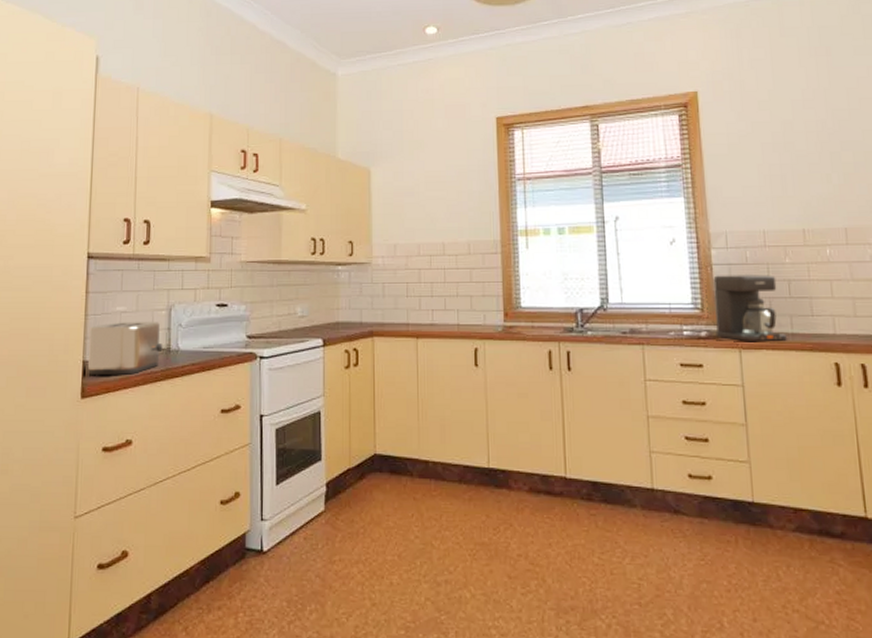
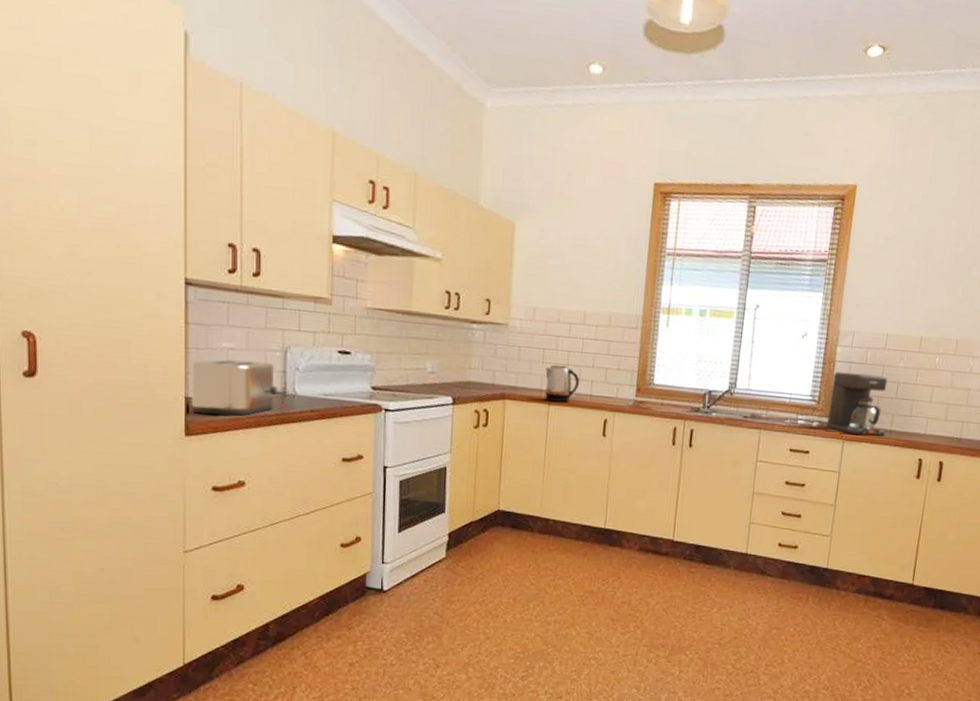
kettle: none [411,297,446,334] -> present [545,364,580,402]

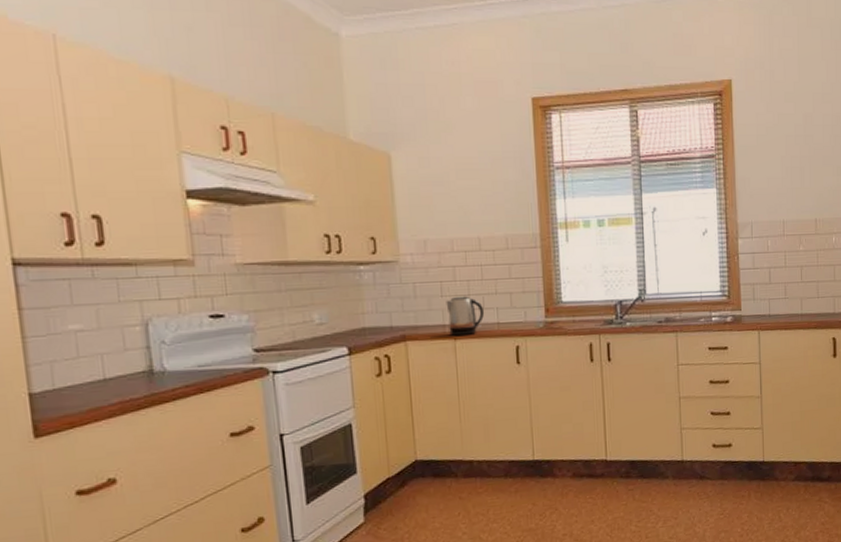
toaster: present [191,359,278,416] -> none [31,340,143,411]
coffee maker: present [825,371,888,436] -> none [739,262,797,325]

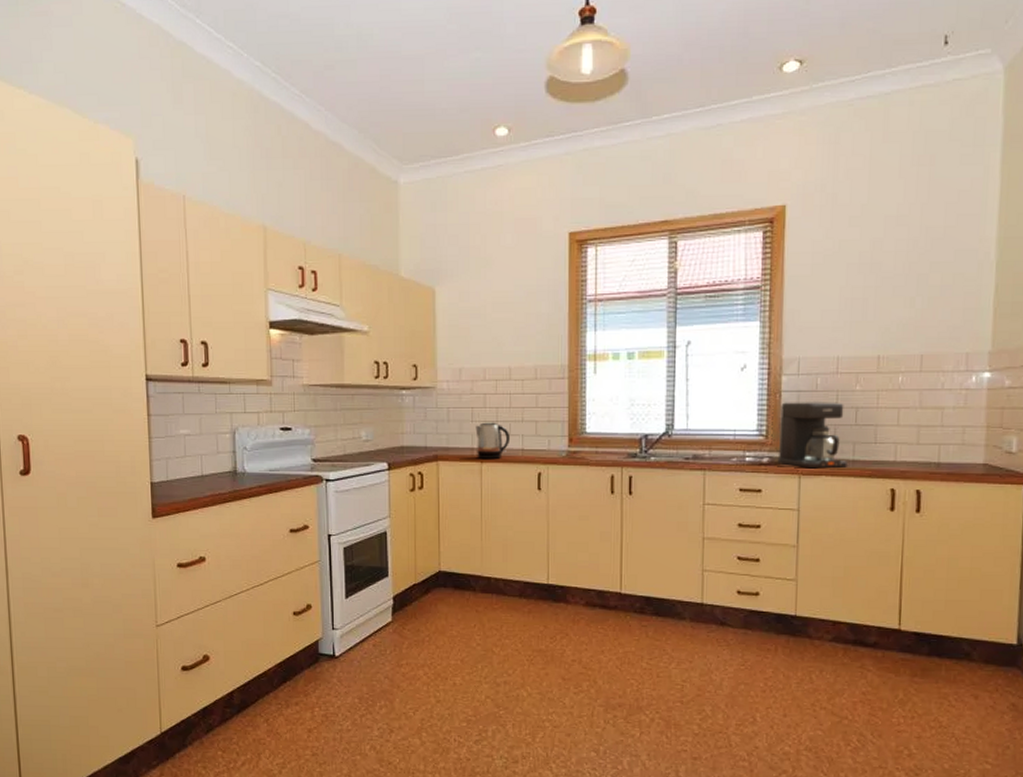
coffee maker: none [739,262,797,325] -> present [777,402,847,469]

